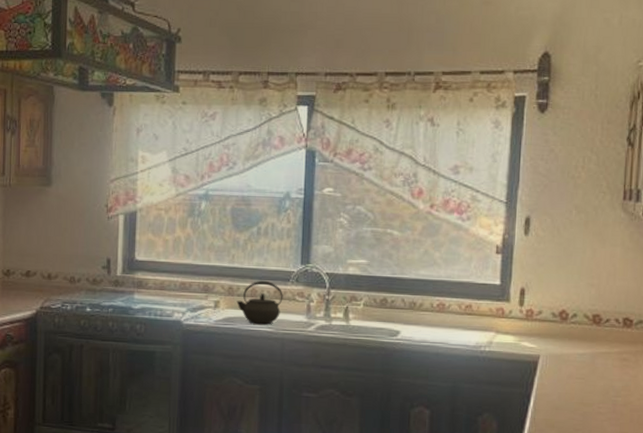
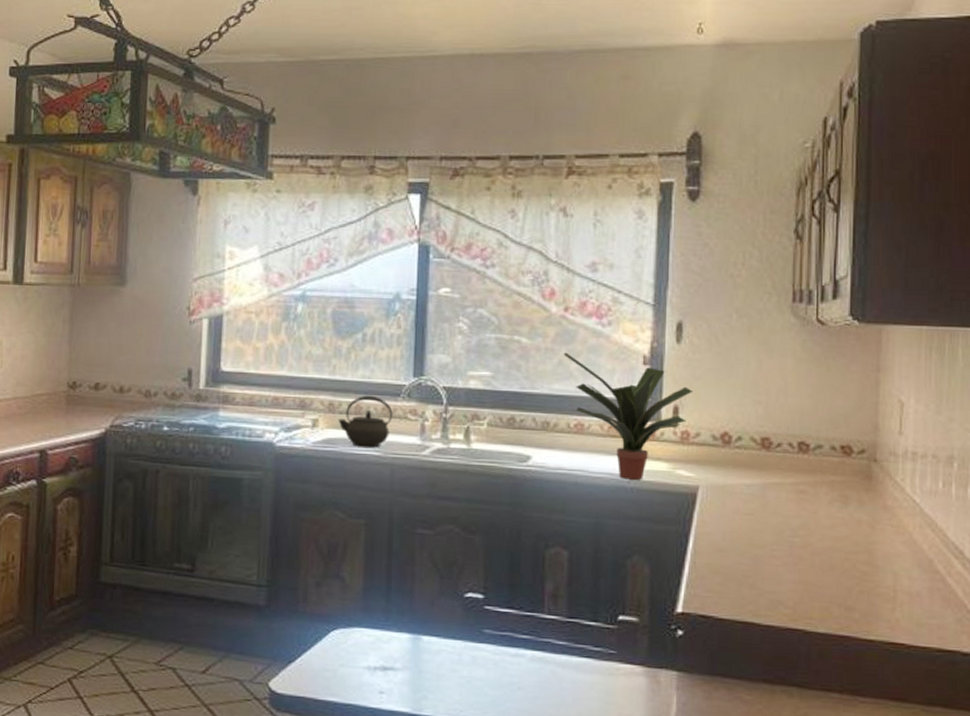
potted plant: none [429,243,538,351] -> present [563,352,694,480]

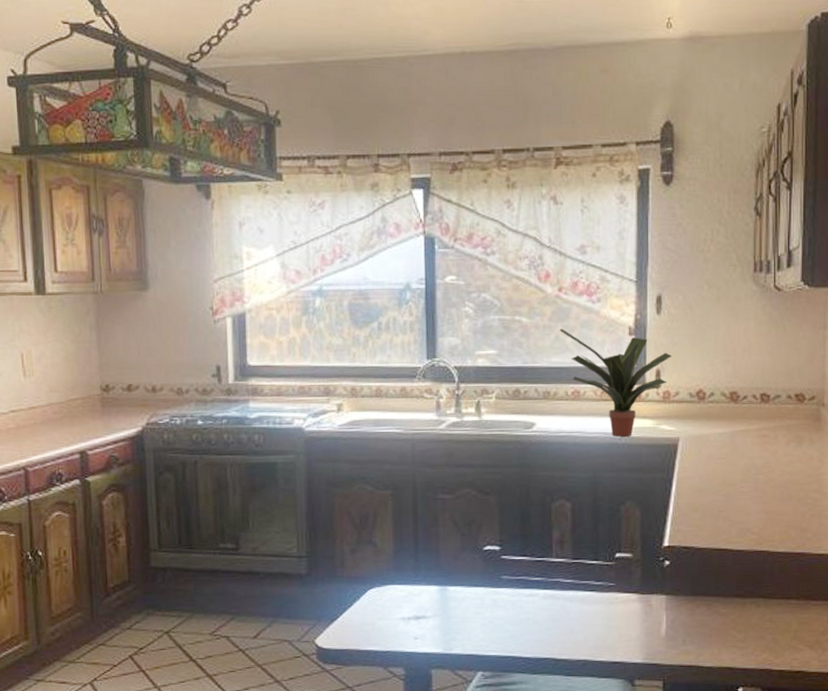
kettle: present [338,395,393,447] -> none [361,378,411,426]

